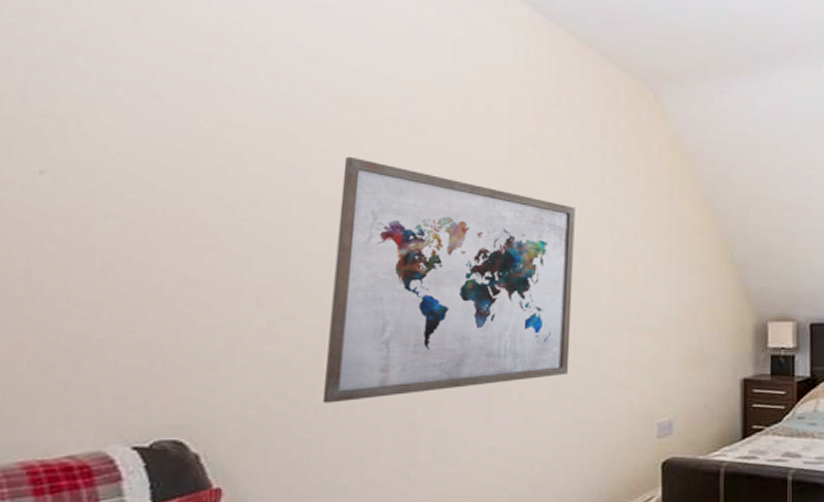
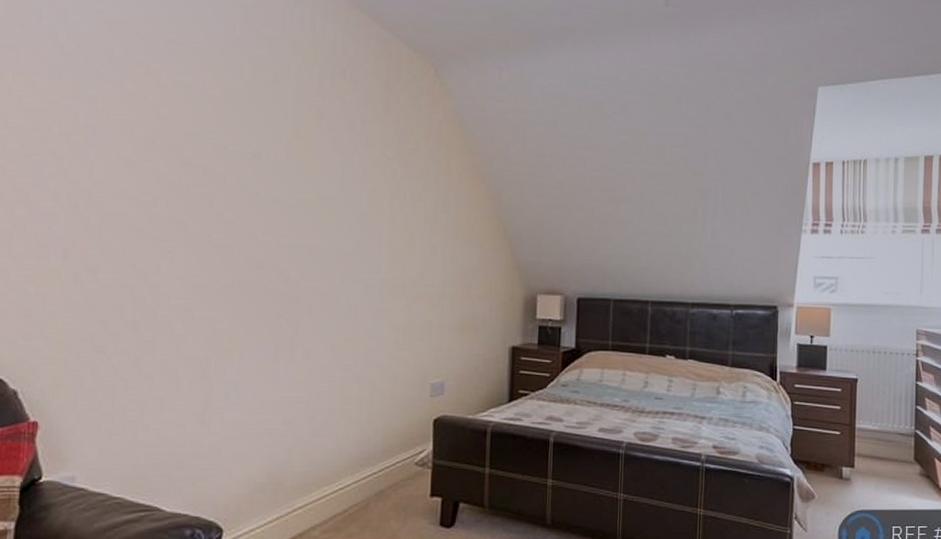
wall art: present [323,156,575,403] -> none [126,120,358,351]

